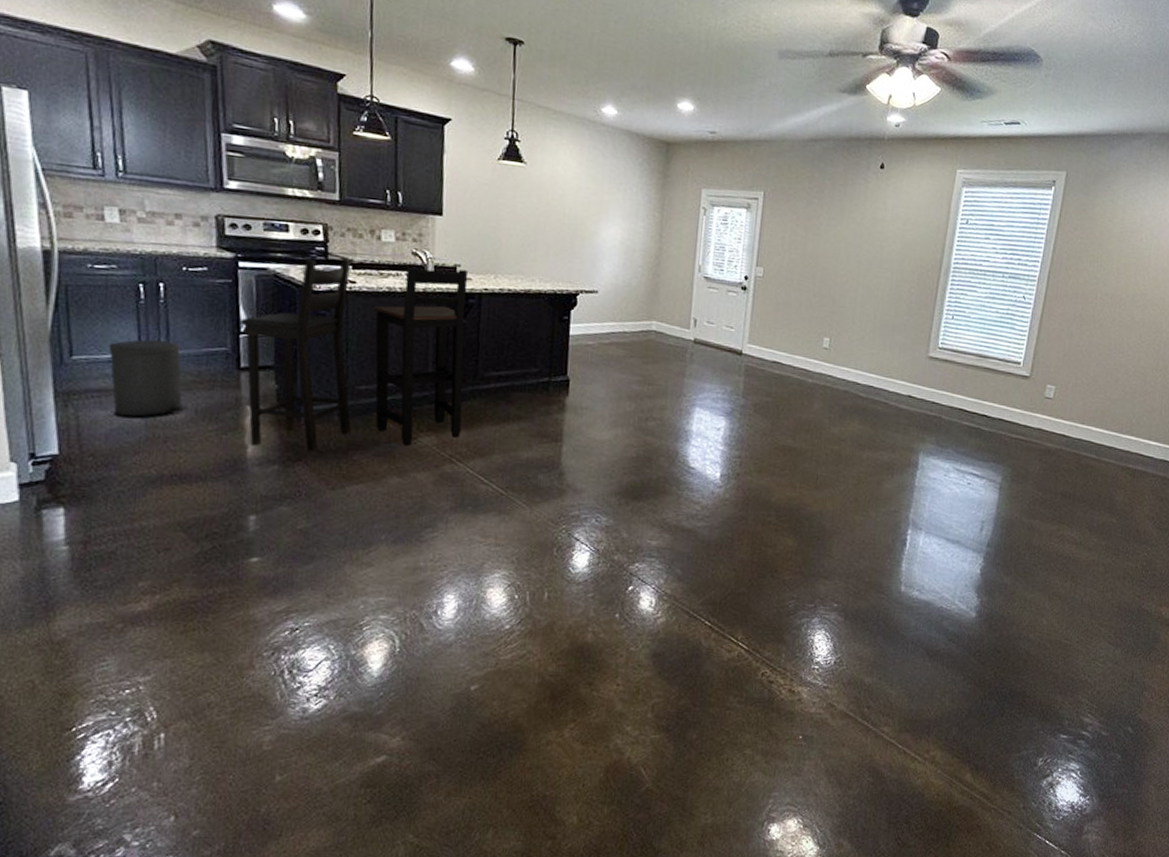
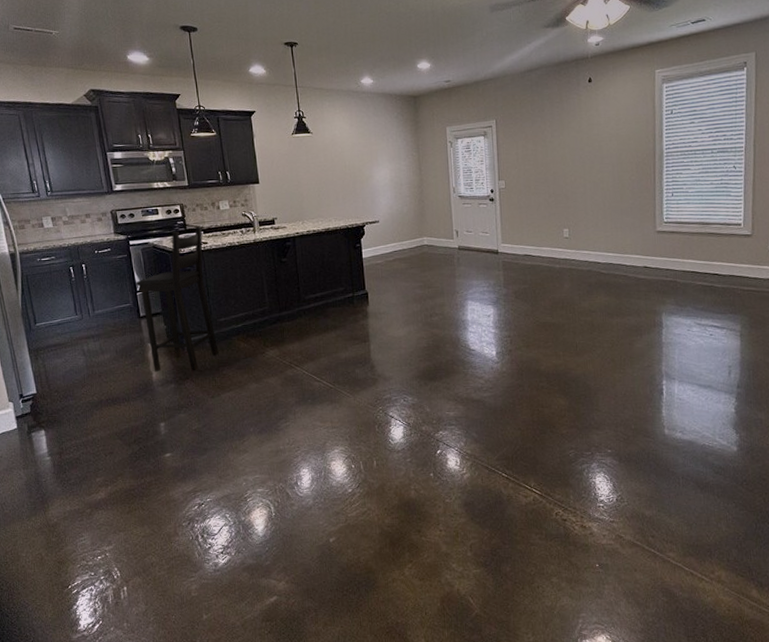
pedal bin: present [108,339,189,419] -> none [57,304,112,363]
bar stool: present [374,267,469,446] -> none [222,221,295,359]

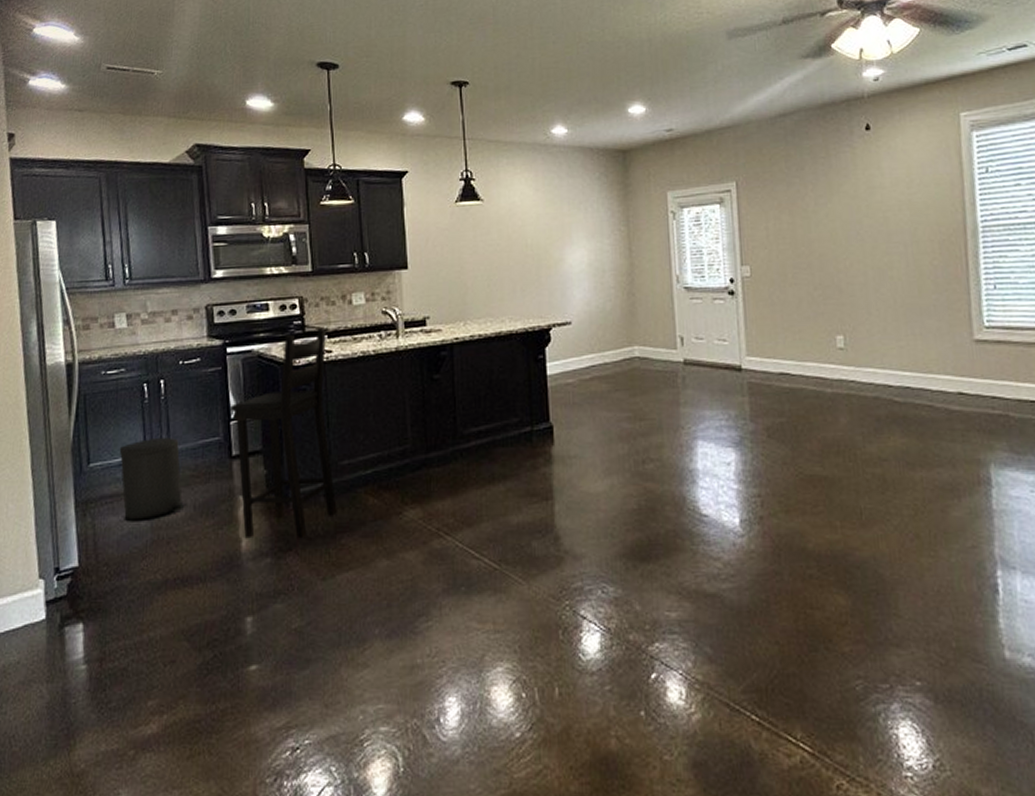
pedal bin: none [57,304,112,363] -> present [119,436,188,522]

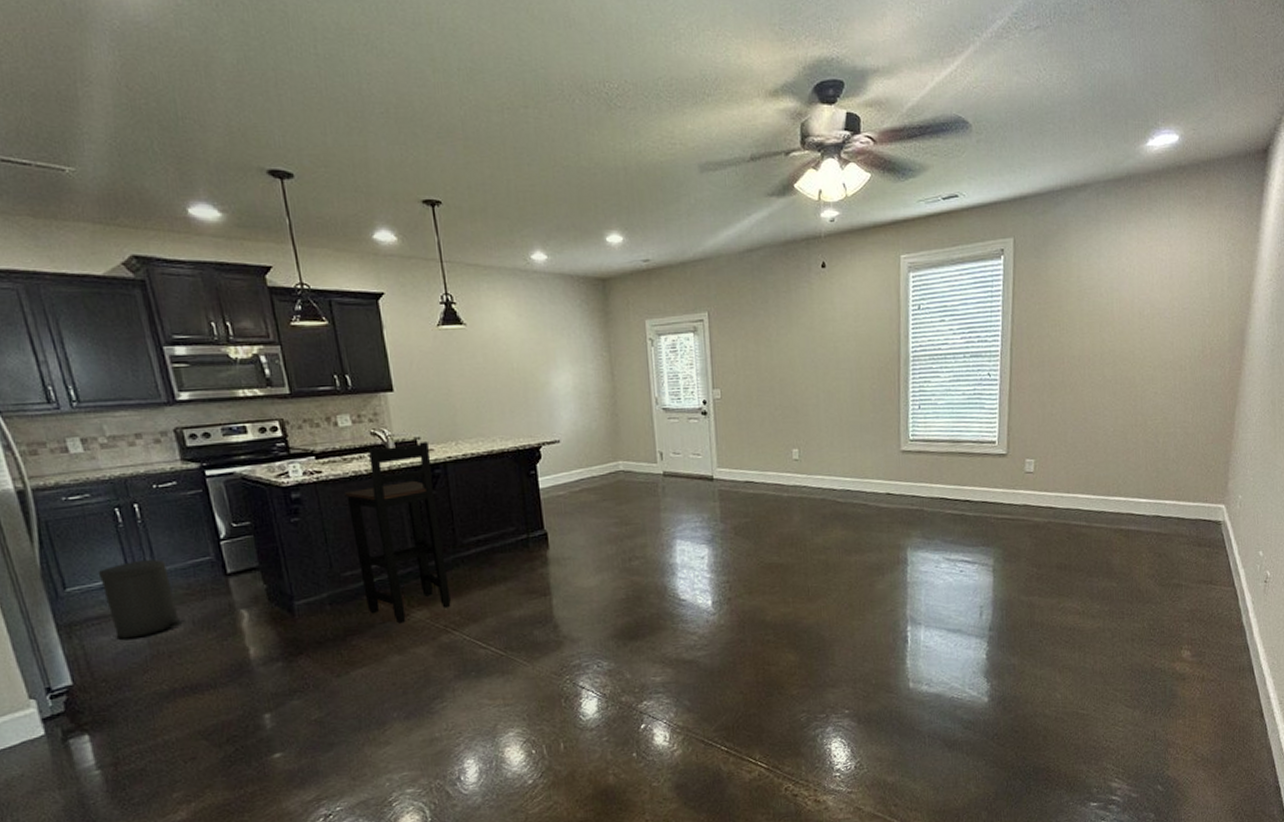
bar stool: present [230,328,337,539] -> none [218,449,345,647]
bar stool: none [351,321,446,523] -> present [344,442,451,624]

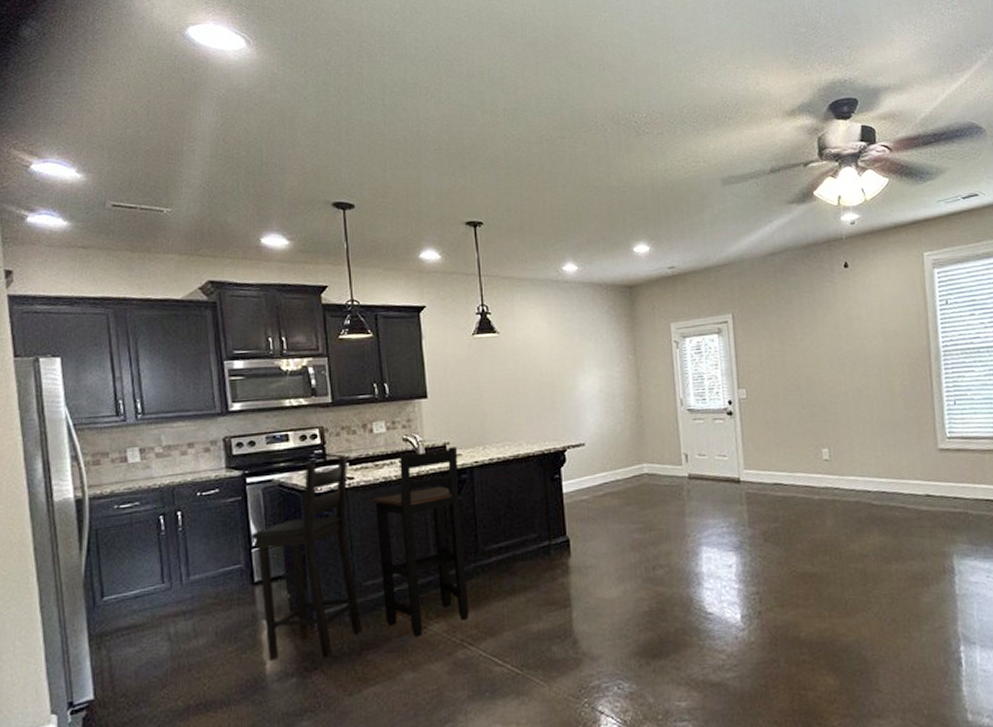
pedal bin: present [98,559,186,641] -> none [135,567,210,653]
bar stool: none [218,449,345,647] -> present [251,456,362,661]

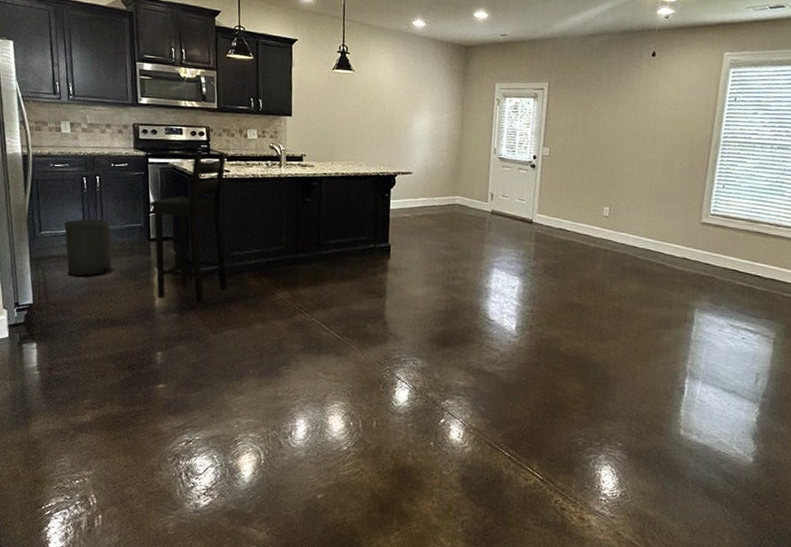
pedal bin: none [135,567,210,653] -> present [64,218,116,278]
bar stool: present [373,447,469,637] -> none [243,158,312,300]

